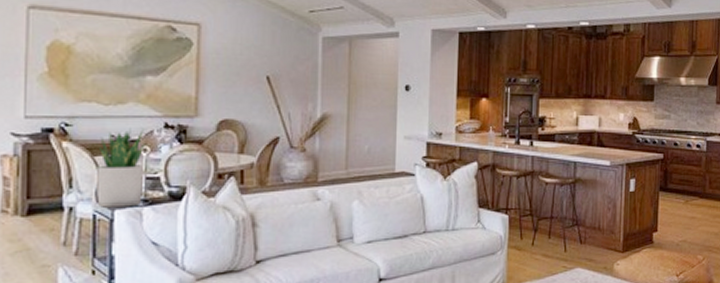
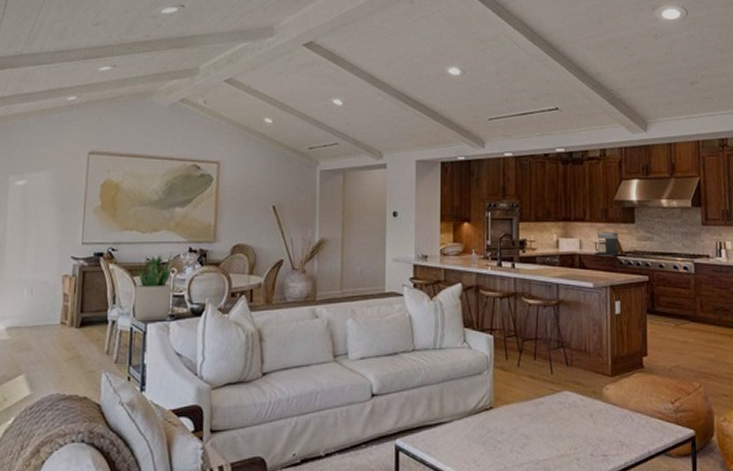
coffee maker: none [613,109,637,134] -> present [594,232,619,256]

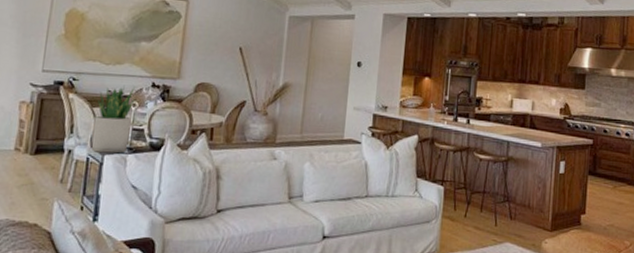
coffee maker: present [594,232,619,256] -> none [545,95,569,119]

